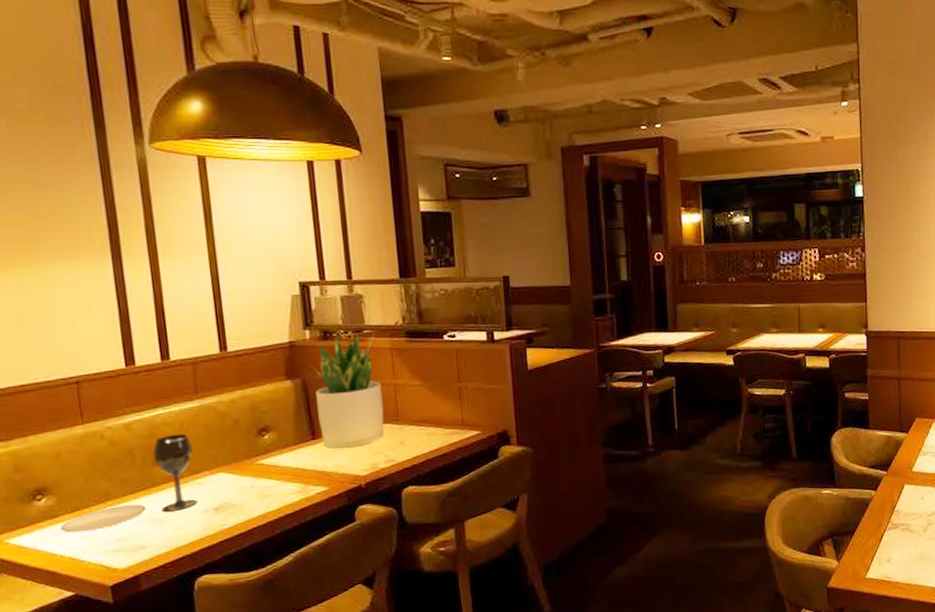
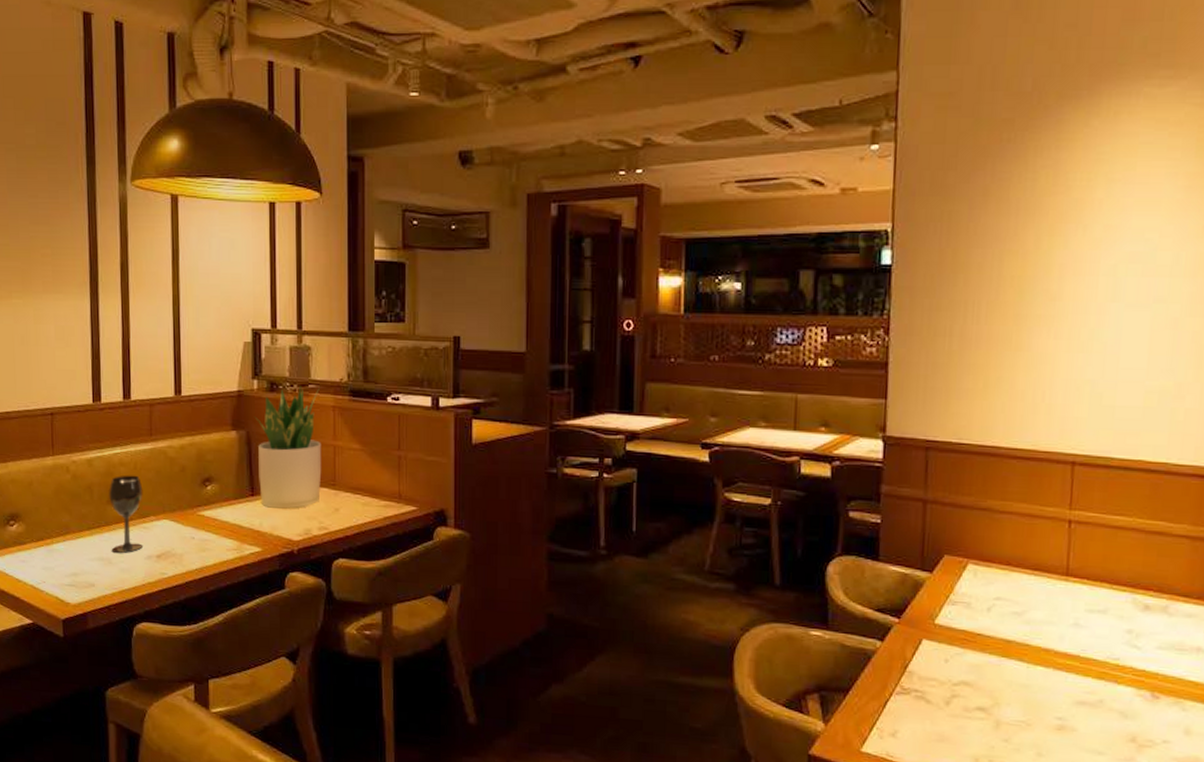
plate: present [59,504,146,533] -> none [26,540,98,563]

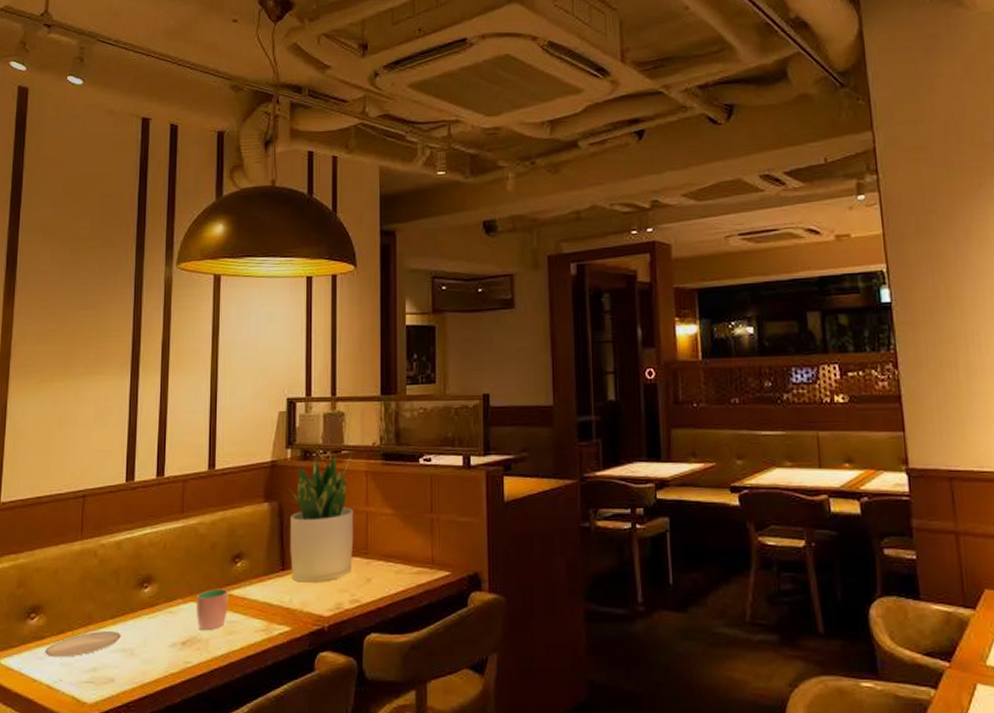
plate: none [26,540,98,563] -> present [44,631,121,658]
wine glass: present [109,475,143,553] -> none [134,556,171,642]
cup: none [168,509,201,547] -> present [195,589,229,631]

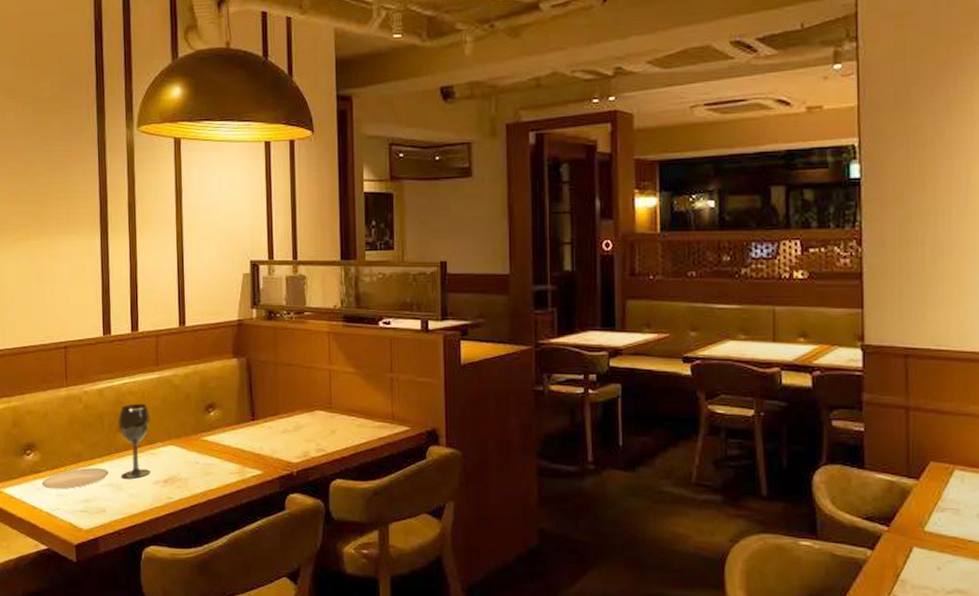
wine glass: none [134,556,171,642] -> present [118,403,151,479]
cup: present [195,589,229,631] -> none [174,434,205,472]
planter: present [287,452,354,582] -> none [253,313,318,432]

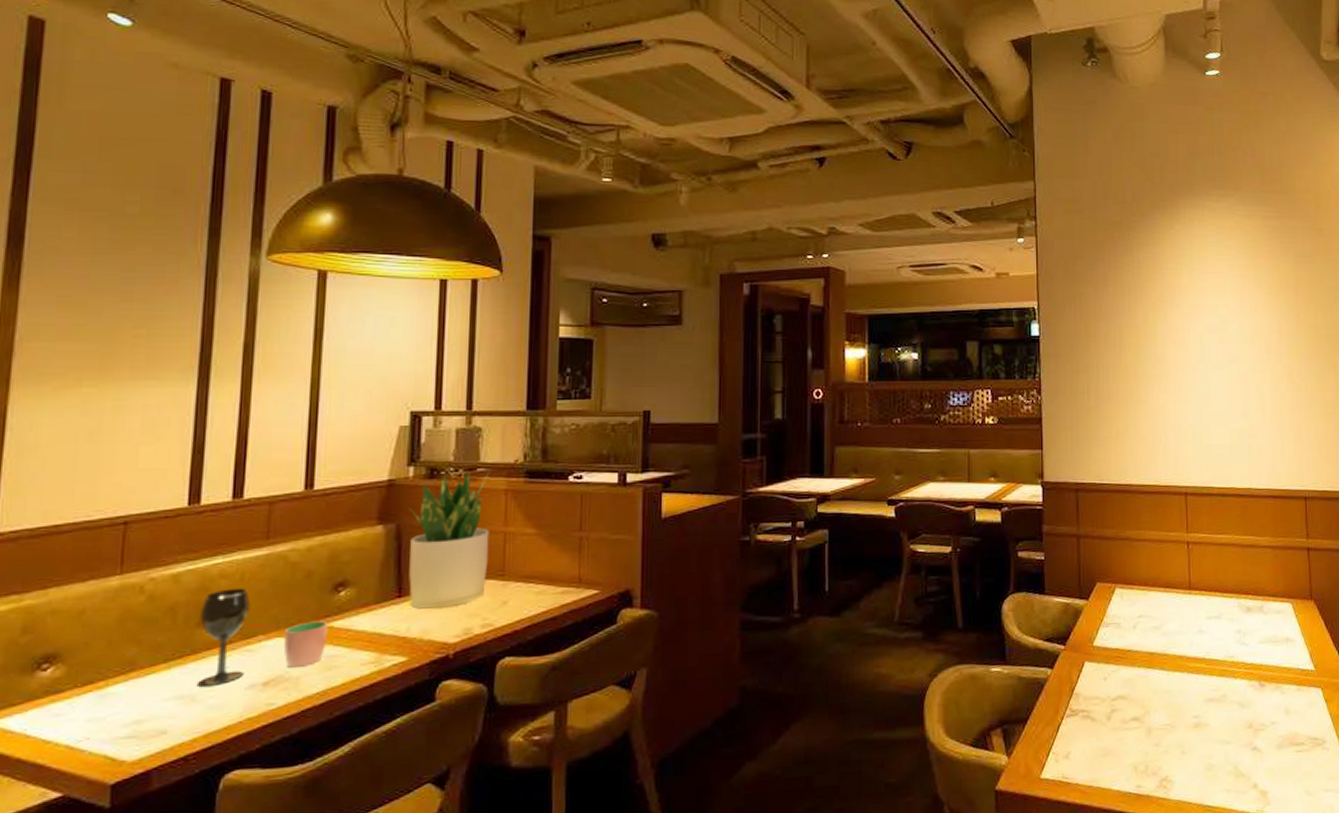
plate: present [41,468,109,490] -> none [62,677,178,713]
cup: none [174,434,205,472] -> present [283,620,329,669]
planter: none [253,313,318,432] -> present [407,470,490,609]

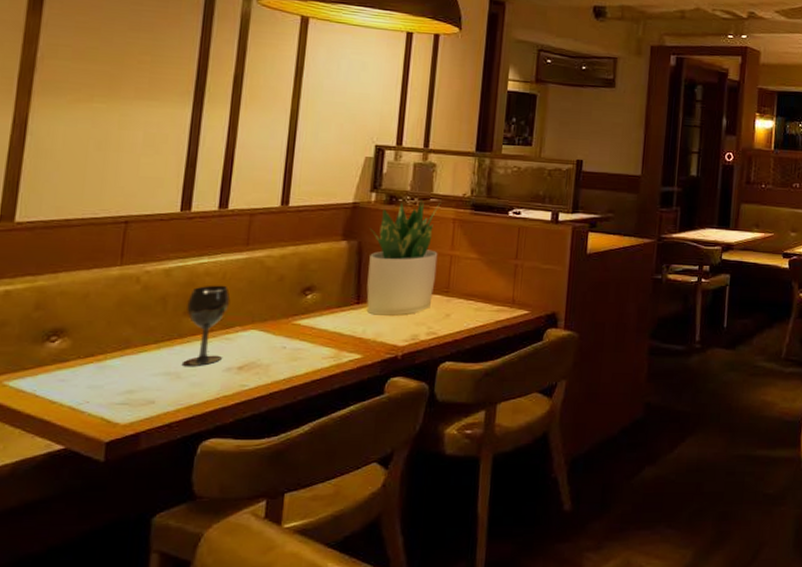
cup: present [283,620,329,669] -> none [256,318,296,357]

